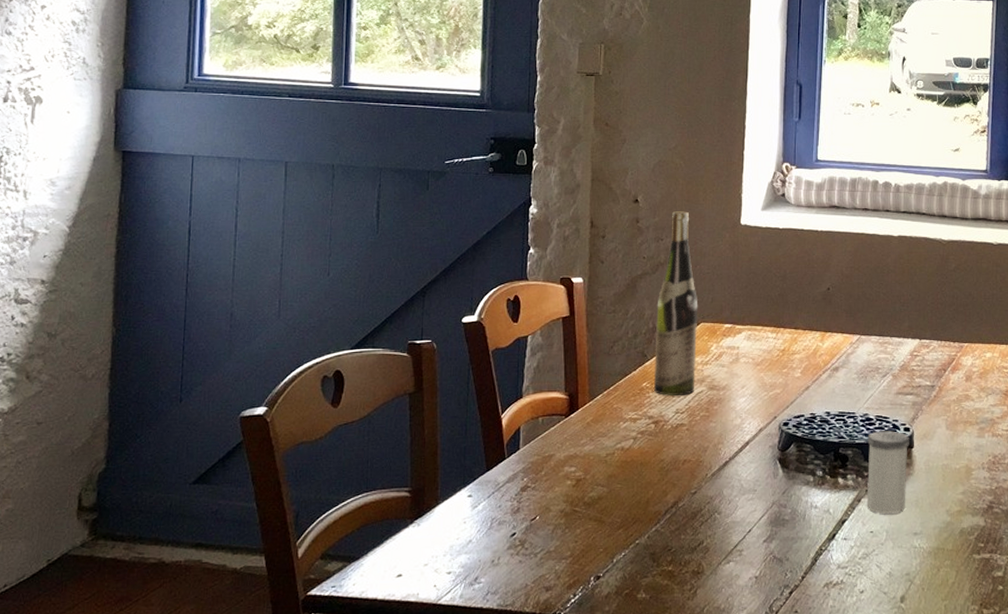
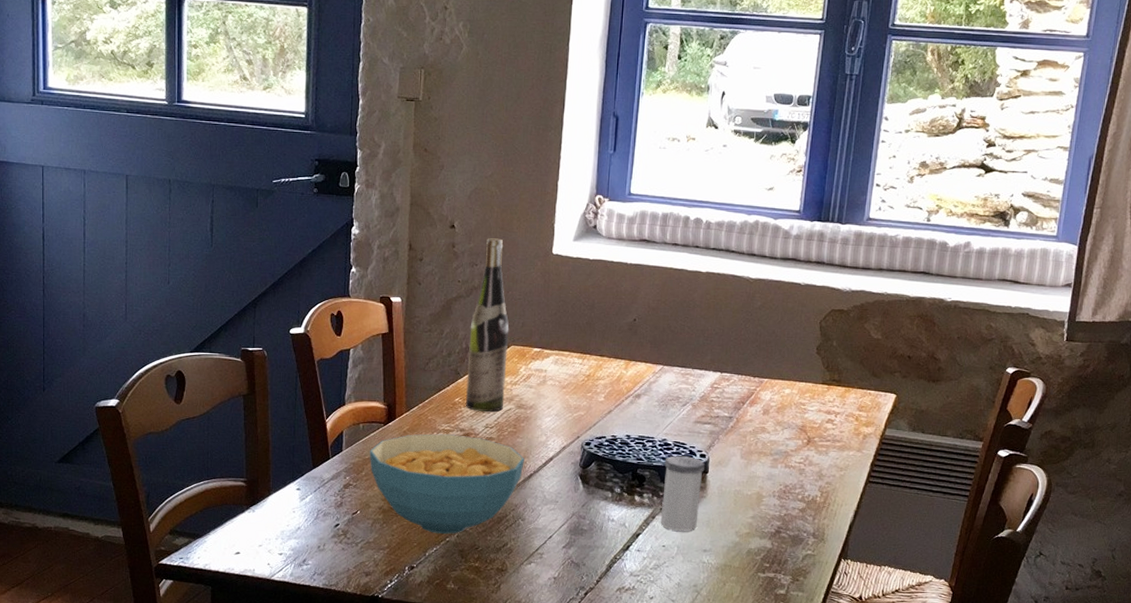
cereal bowl: none [549,423,719,537] -> present [369,434,525,535]

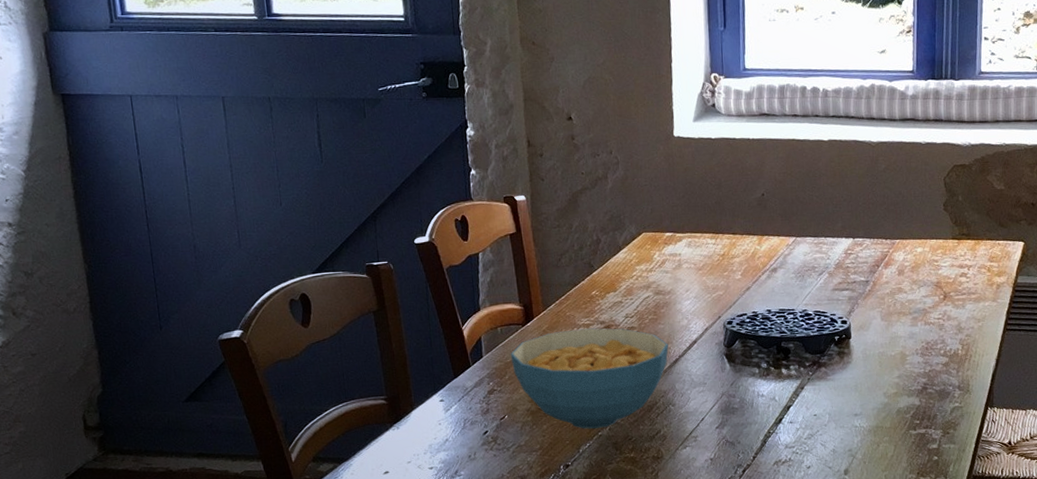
wine bottle: present [466,238,509,412] -> none [599,126,642,302]
salt shaker: present [660,456,705,531] -> none [807,324,847,399]

